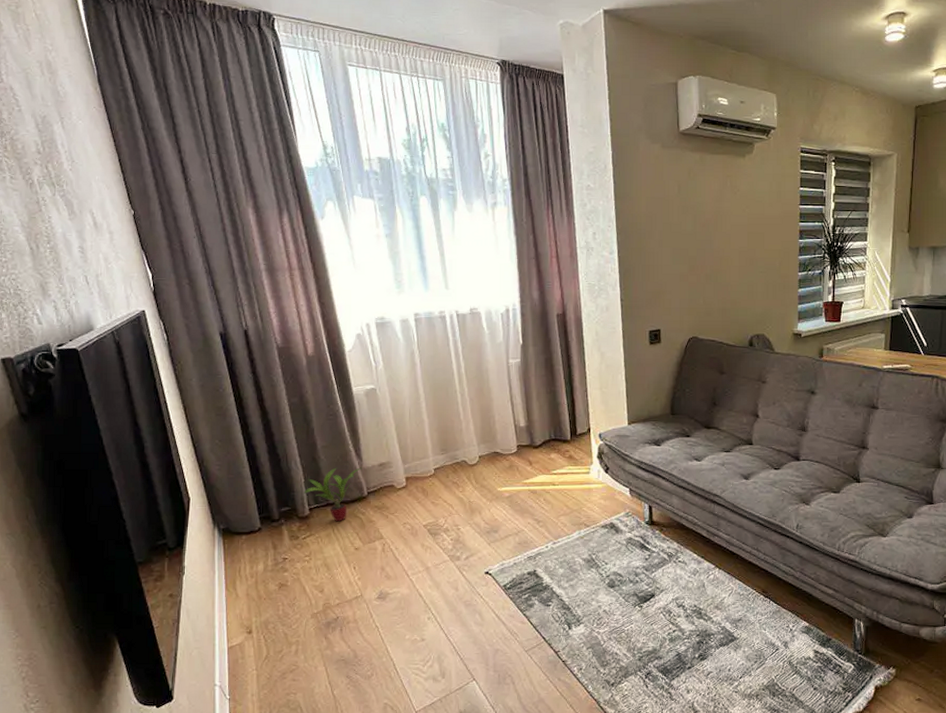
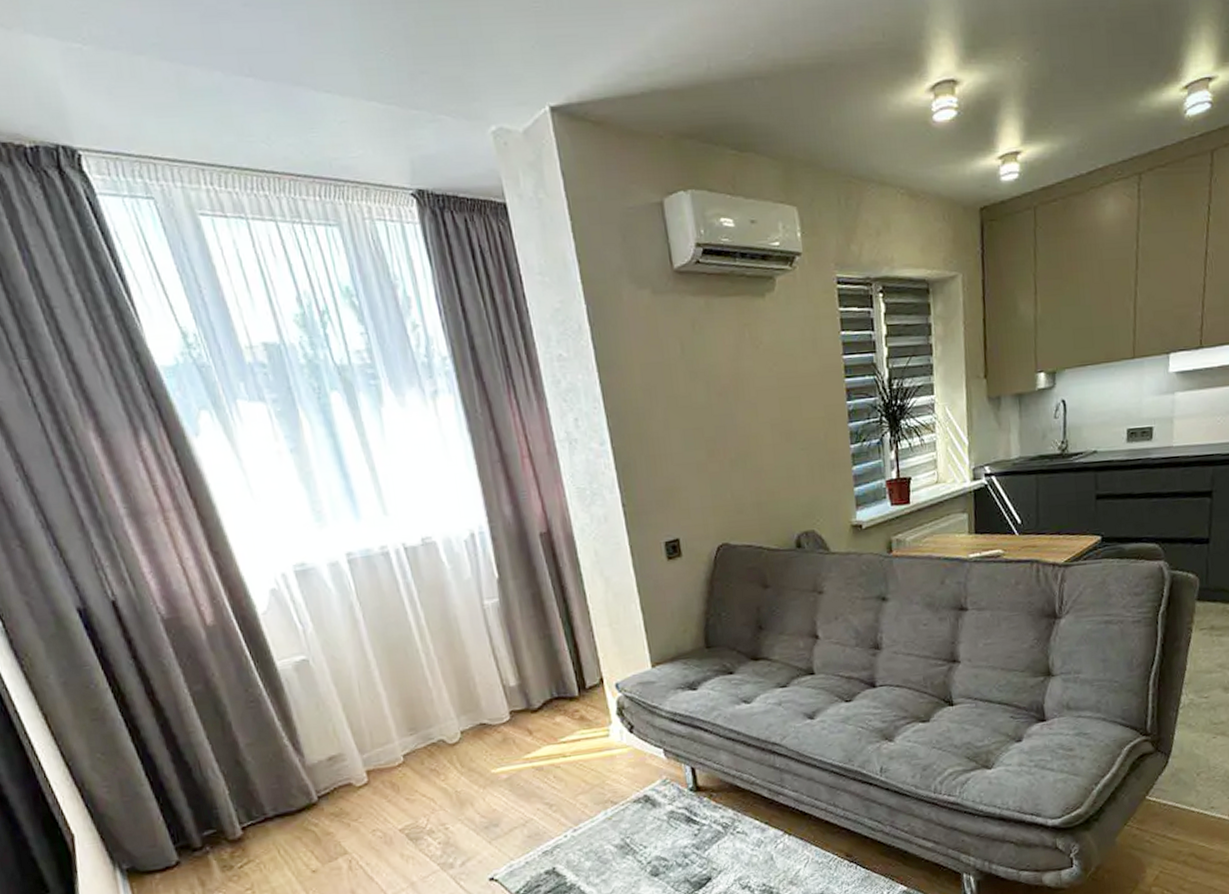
potted plant: present [303,467,362,522] -> none [230,765,306,840]

